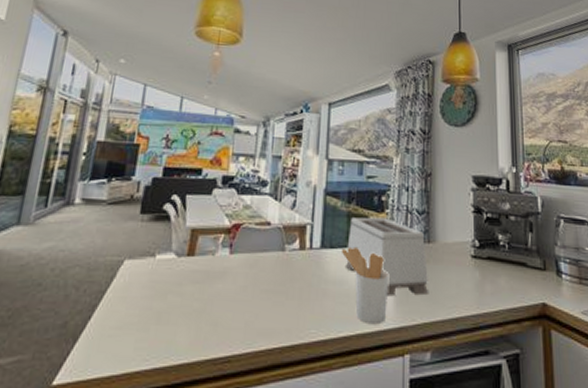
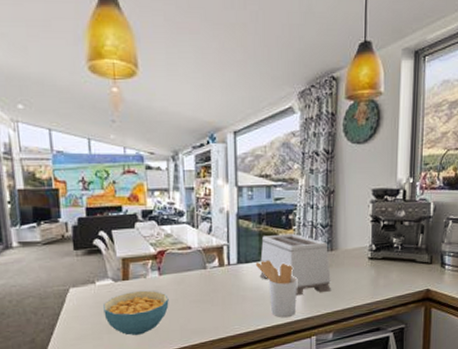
cereal bowl: none [157,270,237,330] -> present [103,290,169,336]

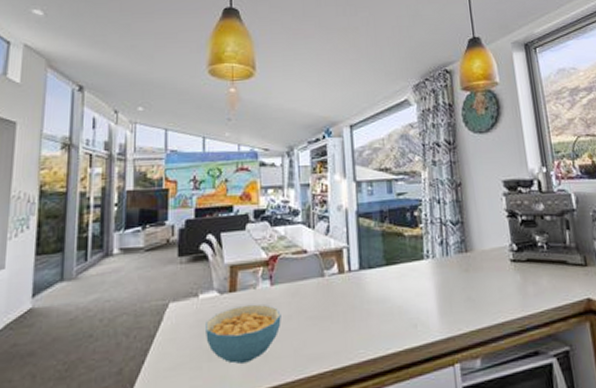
utensil holder: present [255,259,298,318] -> none [379,264,432,339]
toaster: present [259,233,332,296] -> none [385,232,473,310]

